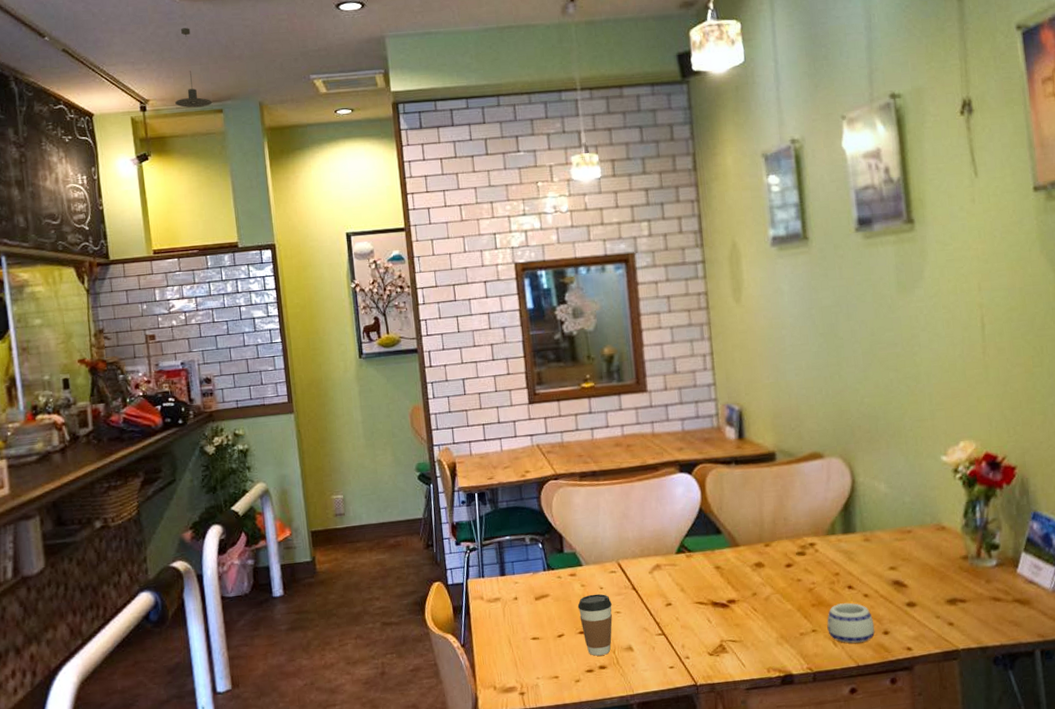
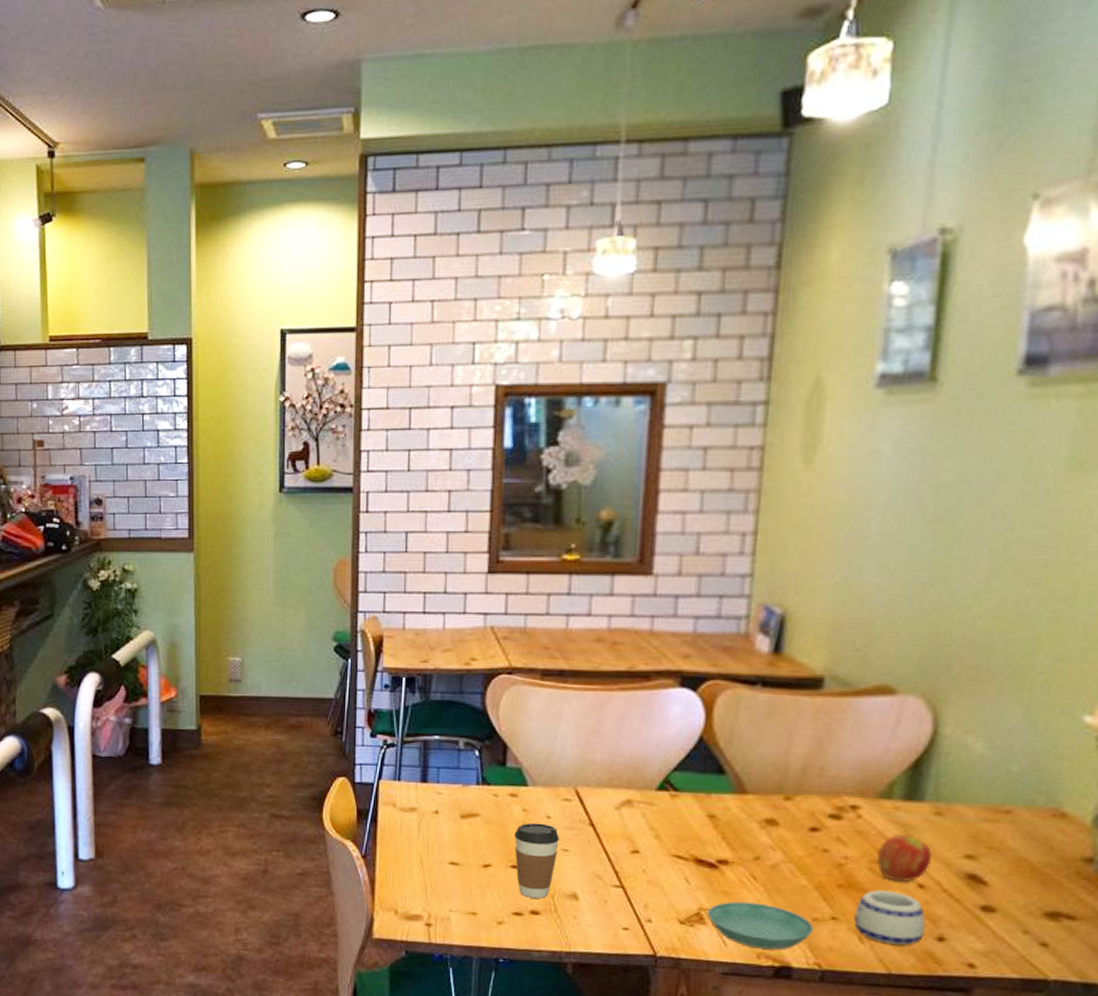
pendant light: present [175,28,213,108] -> none [89,46,134,155]
saucer: none [727,628,802,665] -> present [707,901,813,950]
fruit: none [833,559,869,596] -> present [877,834,933,883]

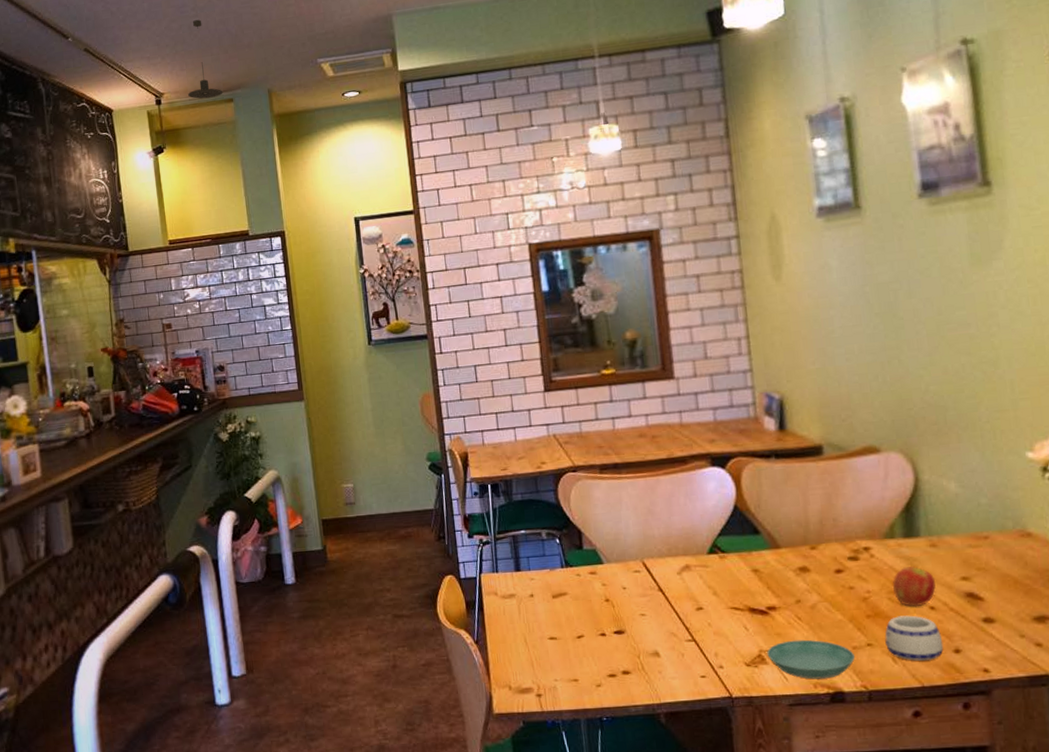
pendant light: none [89,46,134,155] -> present [188,19,223,99]
coffee cup: present [514,822,559,898] -> none [598,594,637,660]

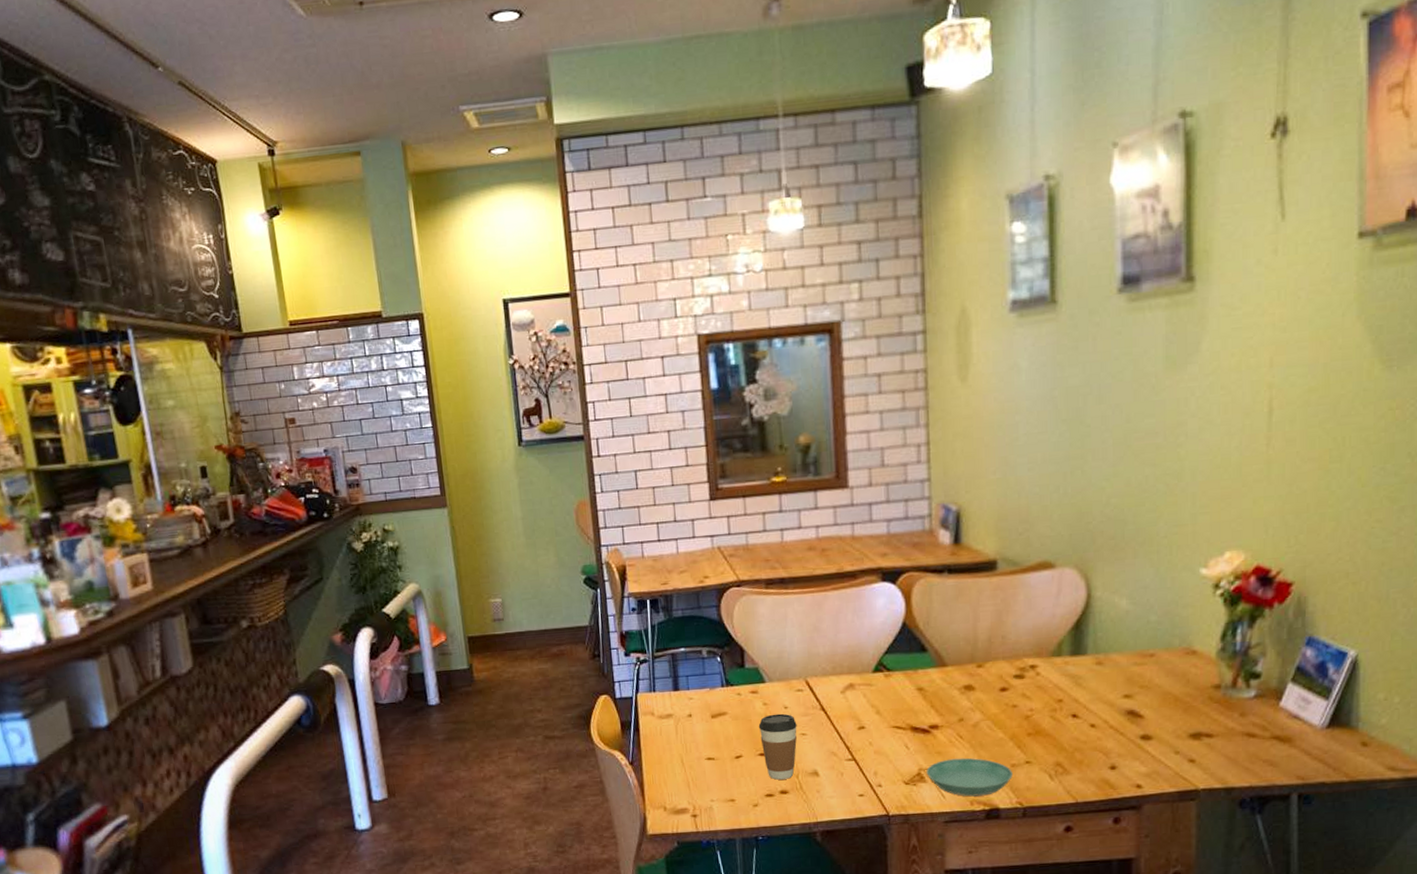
pendant light: present [188,19,223,99] -> none [307,50,349,151]
coffee cup: none [598,594,637,660] -> present [758,713,797,780]
mug: present [885,615,944,661] -> none [1044,733,1100,778]
fruit: present [893,566,936,607] -> none [1056,684,1099,725]

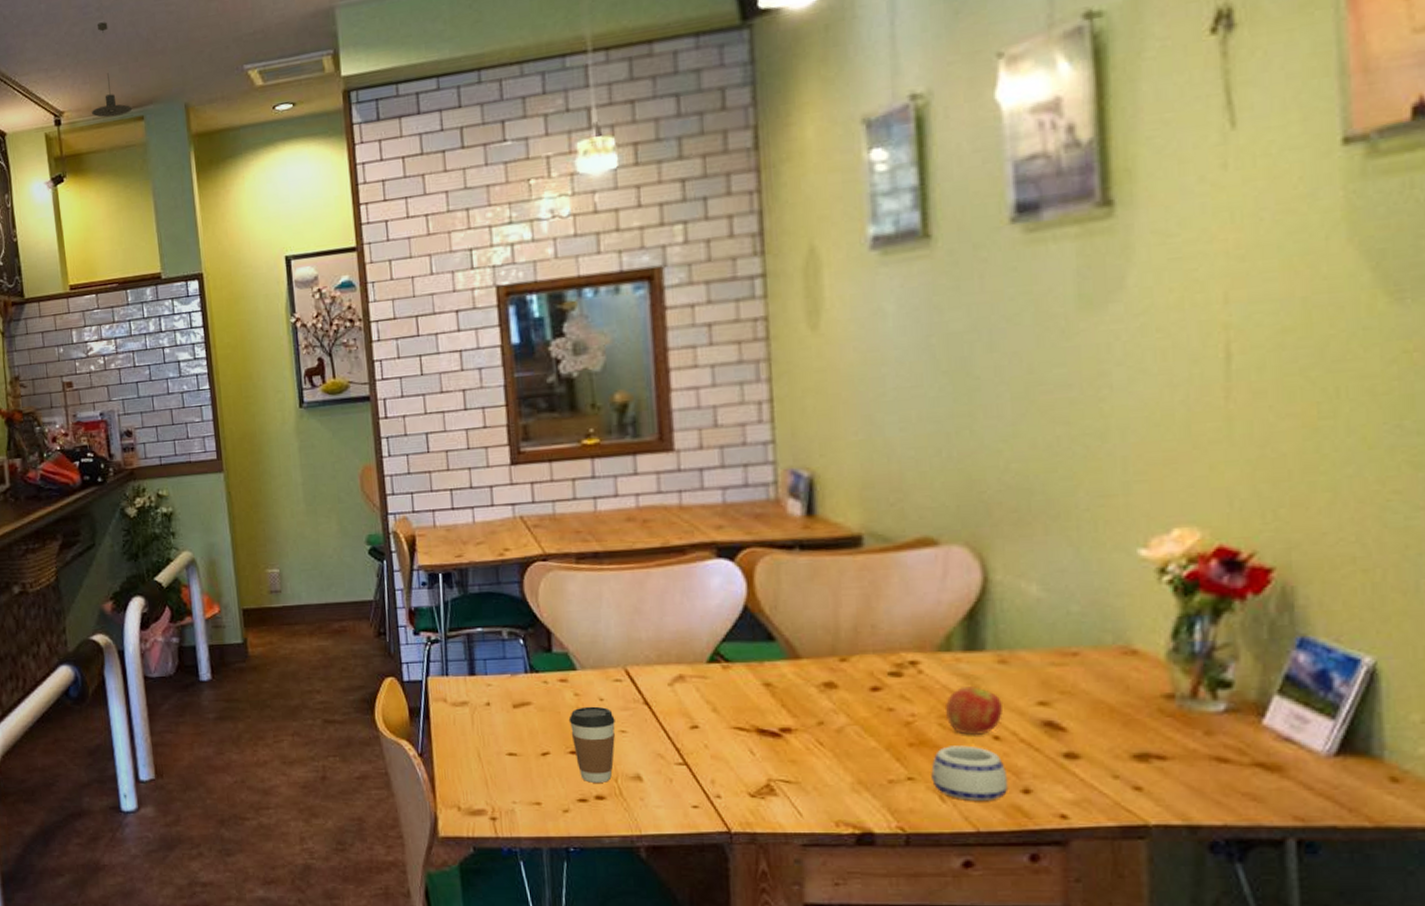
pendant light: none [307,50,349,151] -> present [92,21,133,118]
saucer: present [926,758,1013,797] -> none [777,769,890,817]
mug: none [1044,733,1100,778] -> present [931,745,1009,801]
fruit: none [1056,684,1099,725] -> present [946,686,1004,736]

